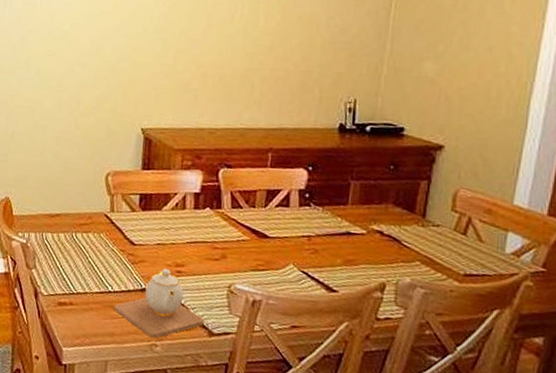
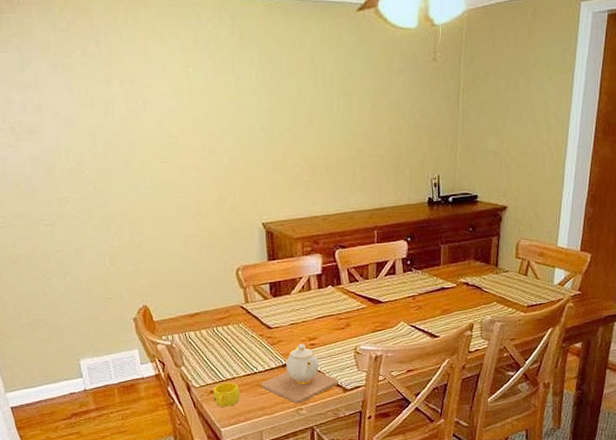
cup: none [60,295,90,325] -> present [213,382,240,408]

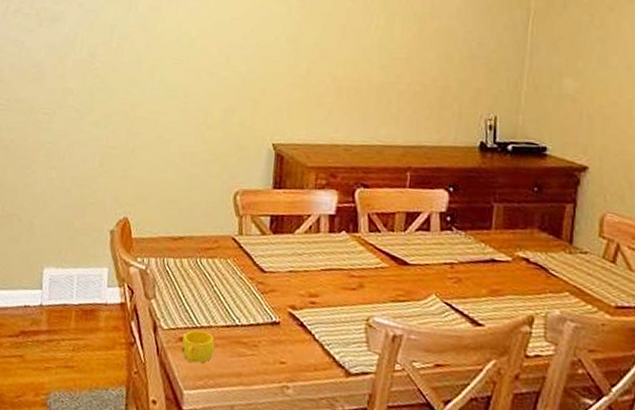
teapot: present [261,344,339,404] -> none [241,299,341,379]

